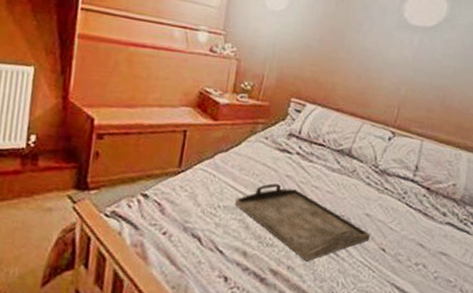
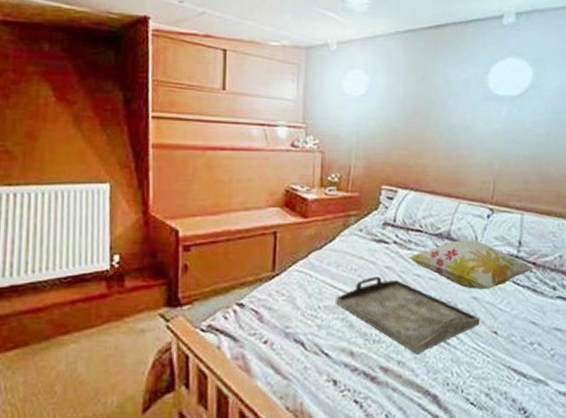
decorative pillow: none [307,158,429,208] -> present [407,240,535,290]

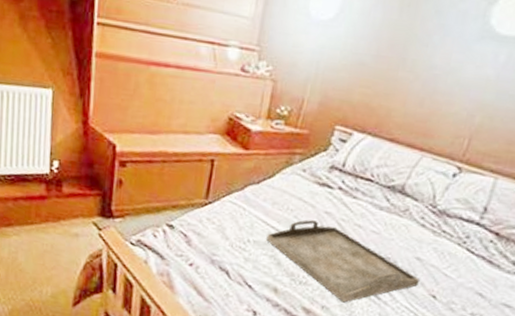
decorative pillow: present [407,240,535,290] -> none [350,196,497,252]

